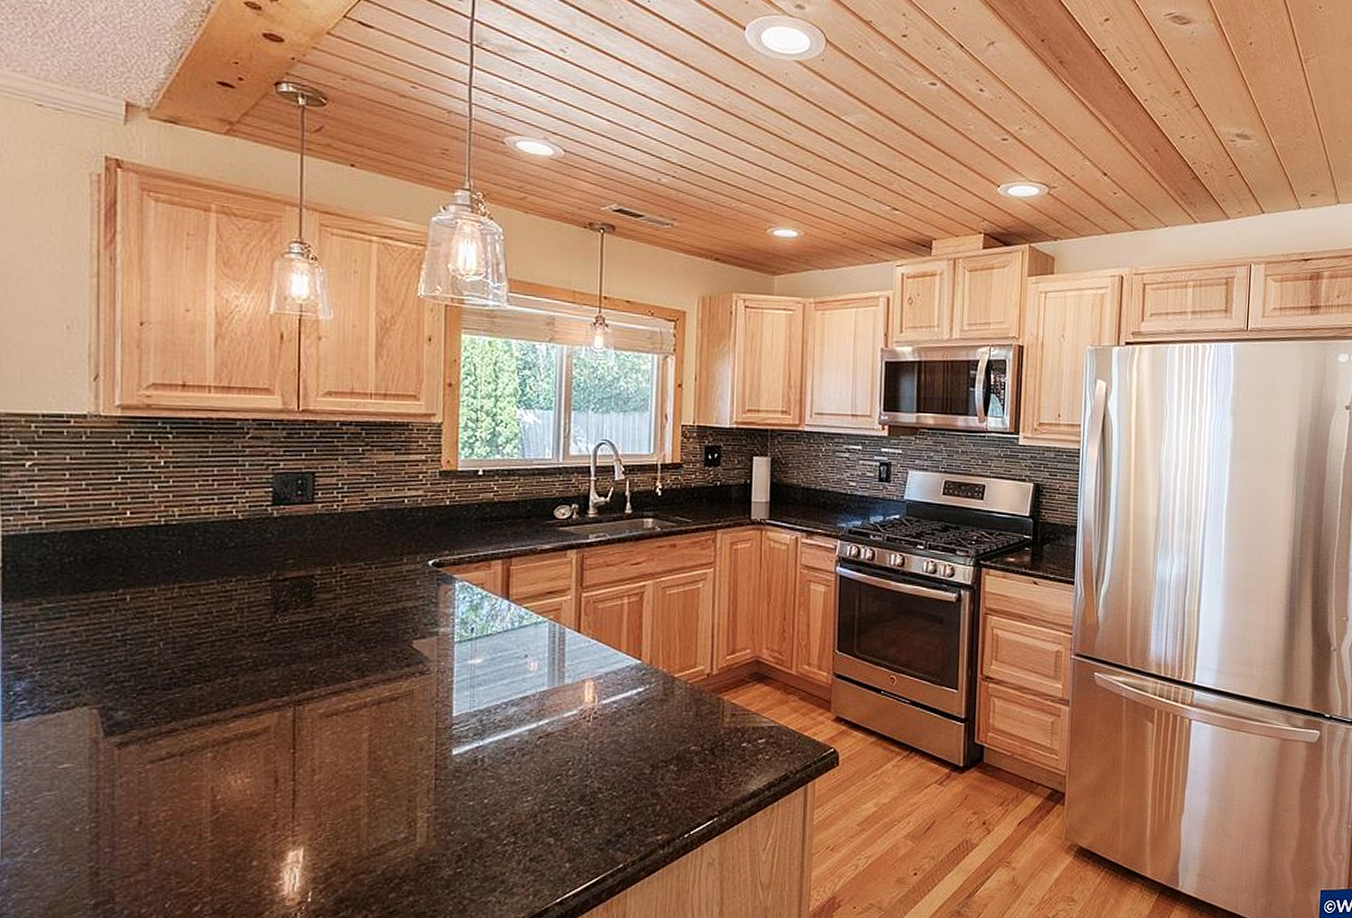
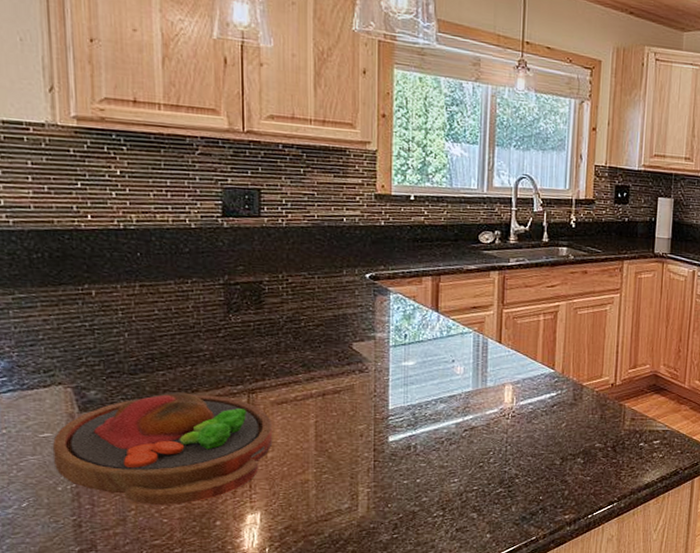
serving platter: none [73,708,321,844] -> present [53,392,273,505]

